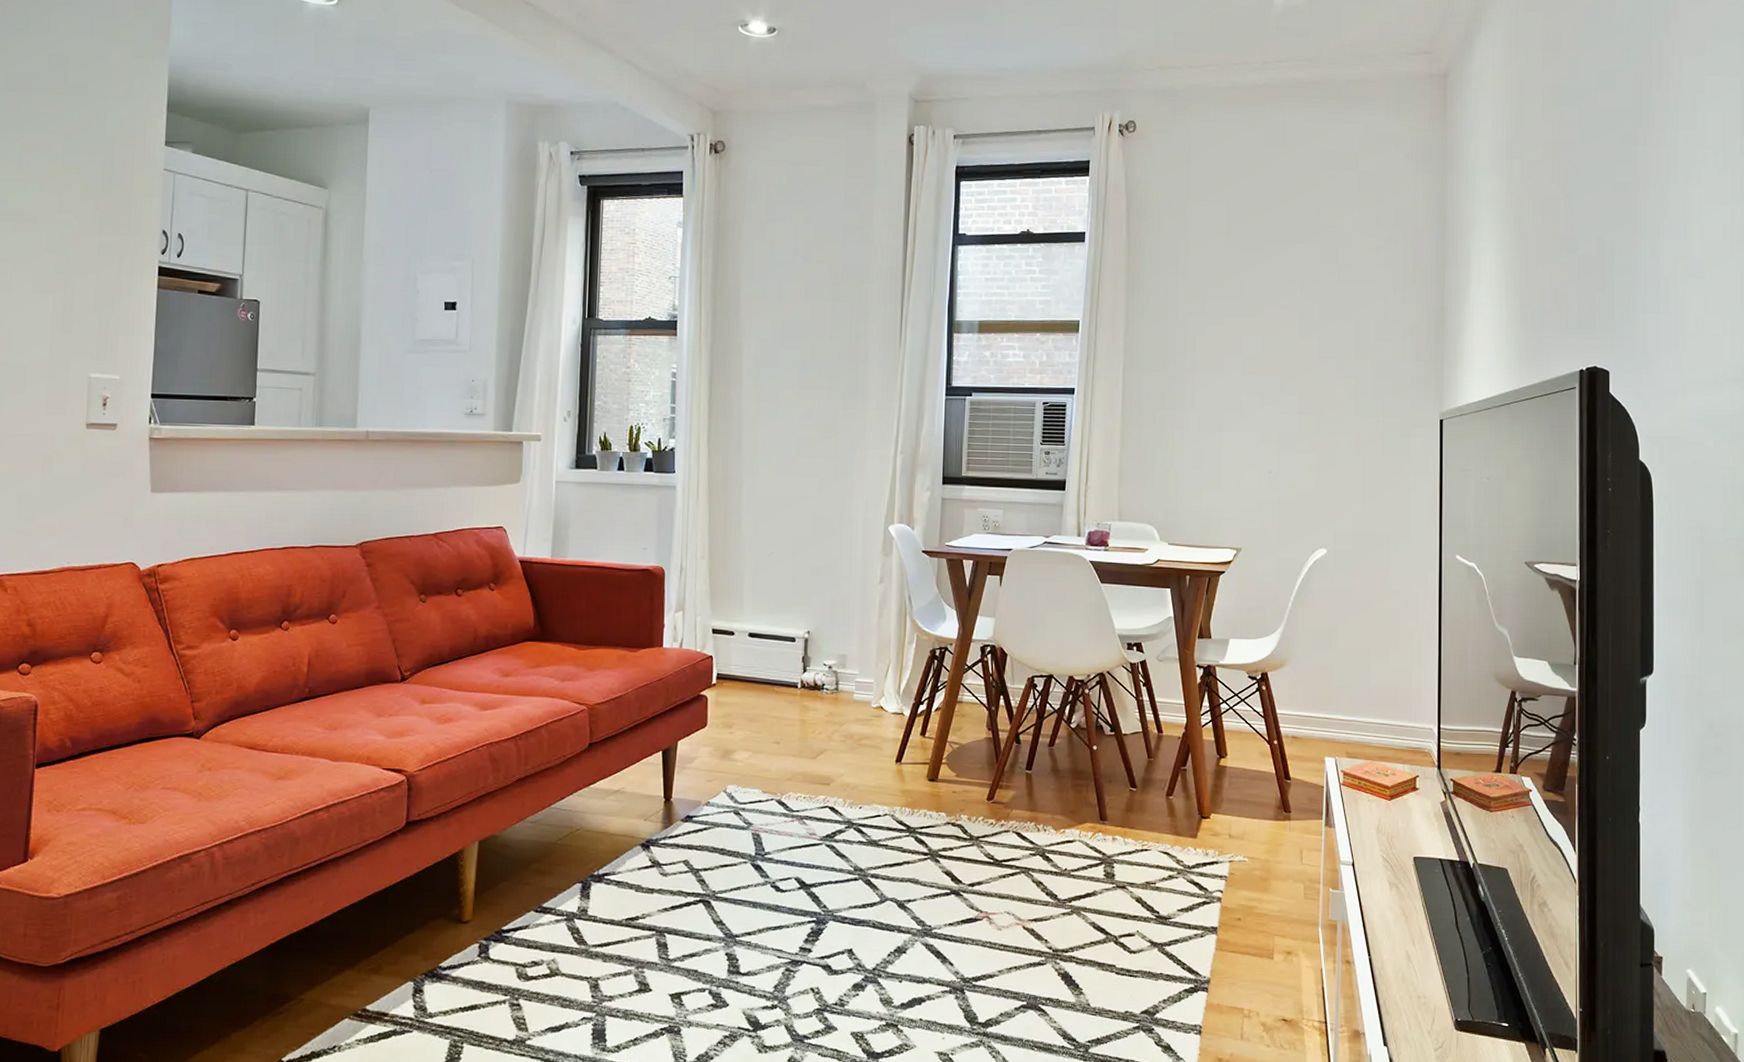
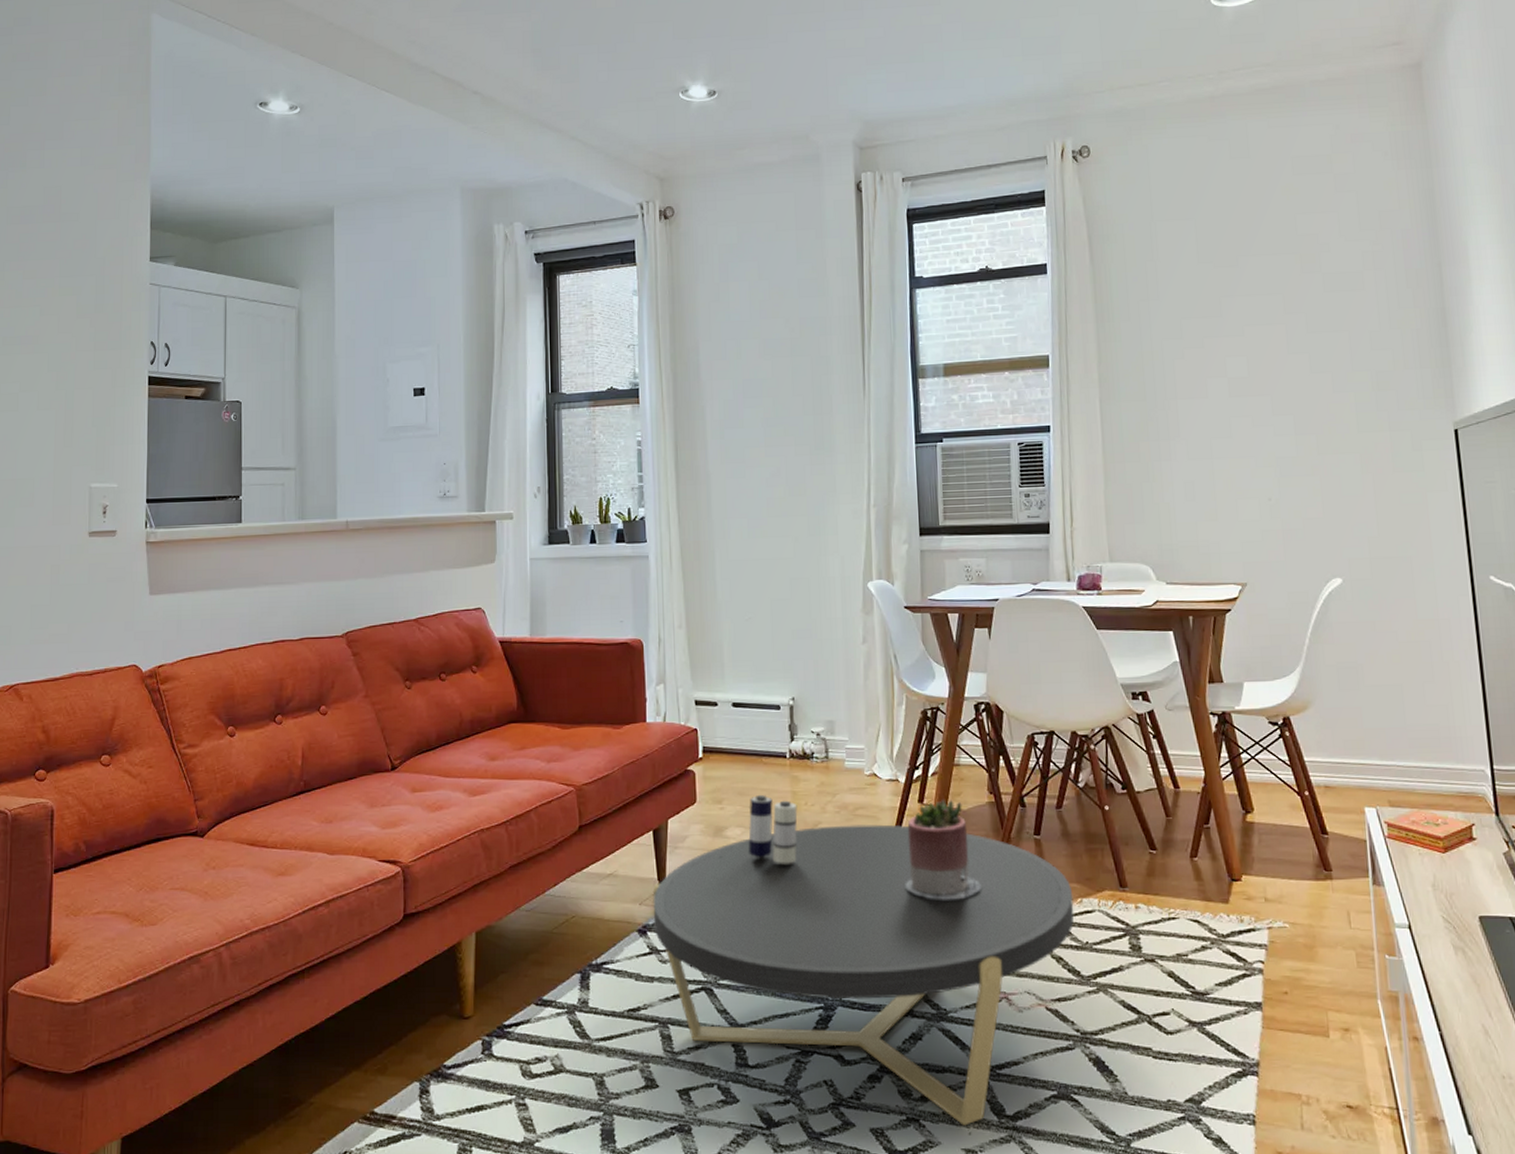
coffee table: none [657,753,1057,1031] -> present [652,824,1075,1126]
candle: none [726,721,805,789] -> present [719,794,798,866]
succulent planter: none [901,734,973,827] -> present [905,800,981,900]

